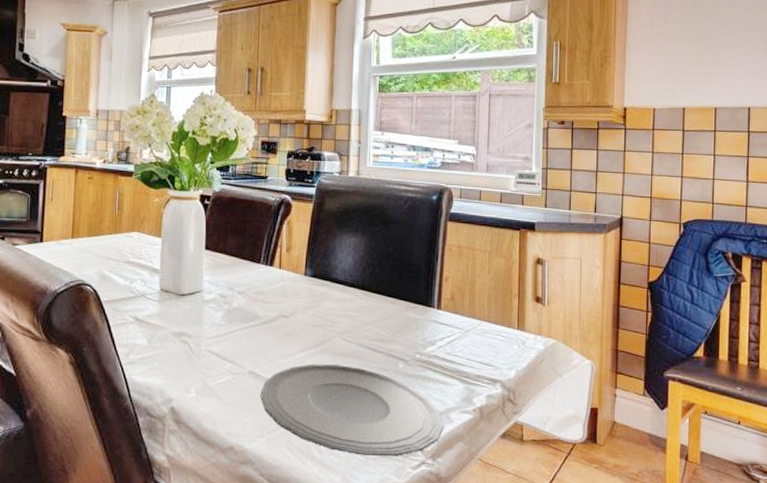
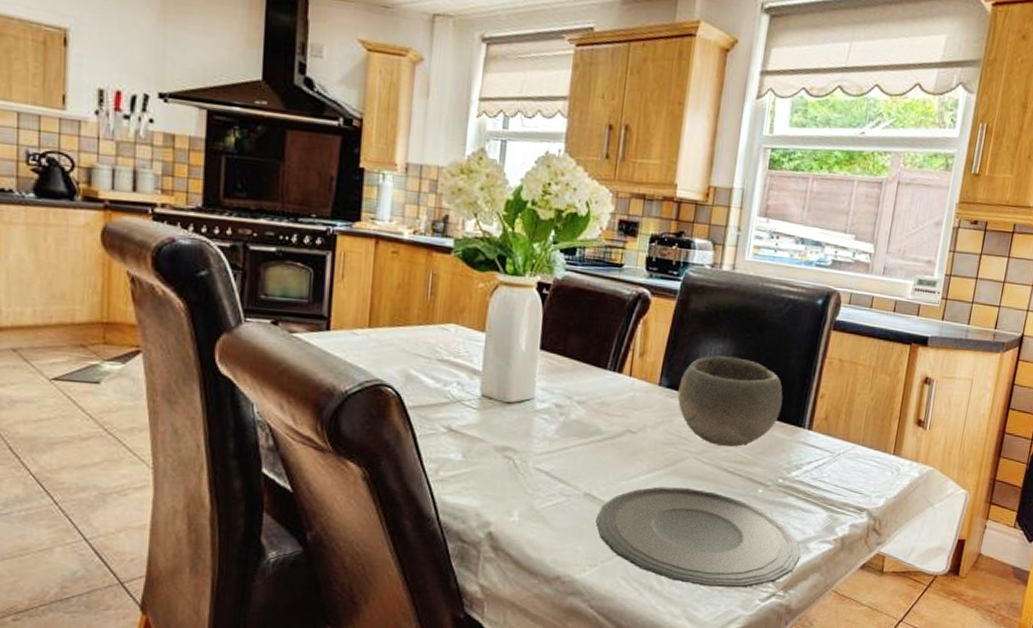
bowl: none [321,248,412,326] -> present [677,355,783,447]

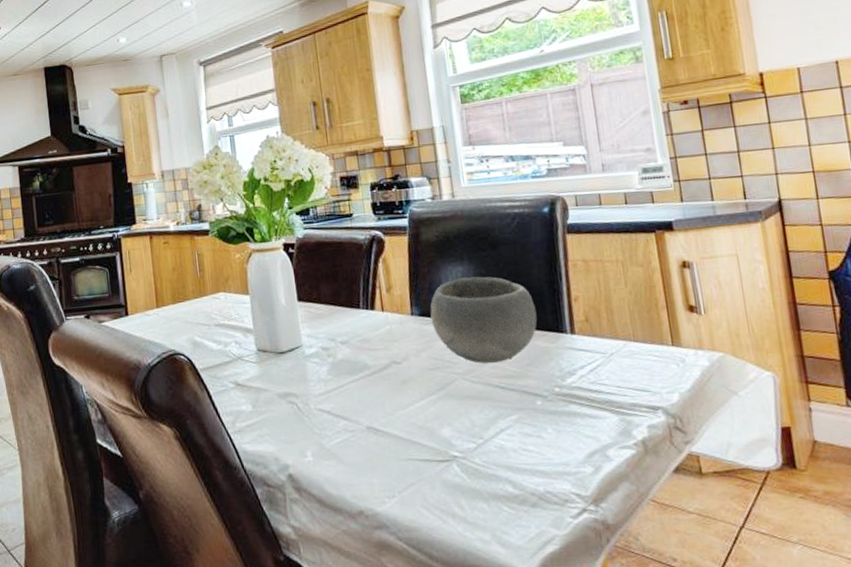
plate: present [596,486,801,587] -> none [383,409,603,508]

